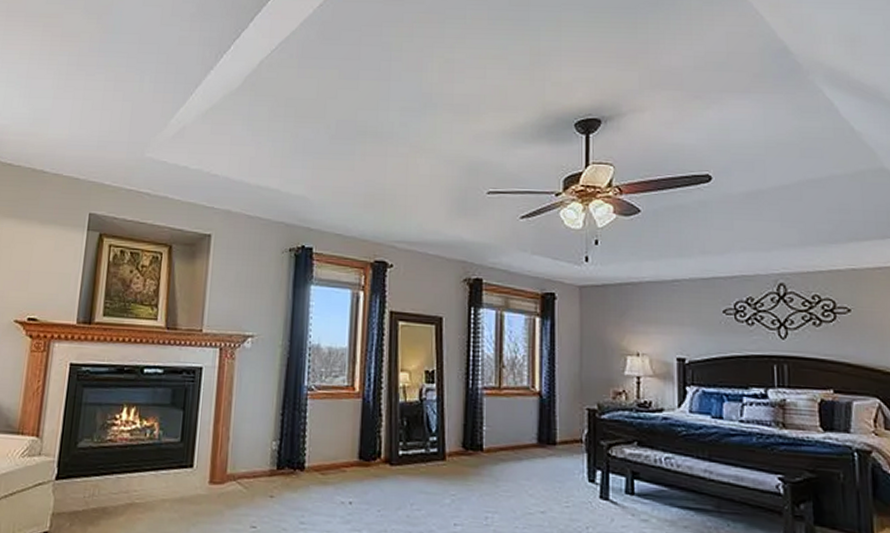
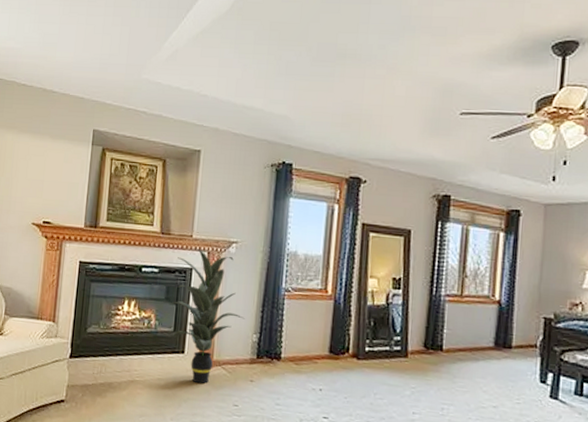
indoor plant: none [175,344,262,504] -> present [169,248,245,384]

